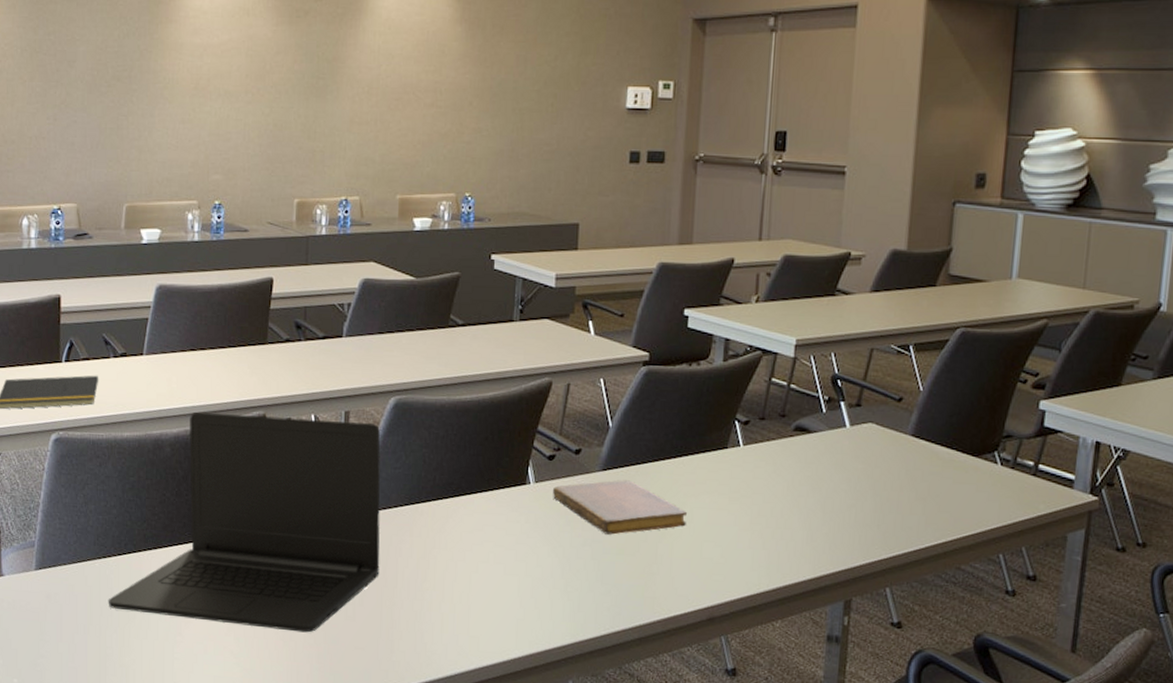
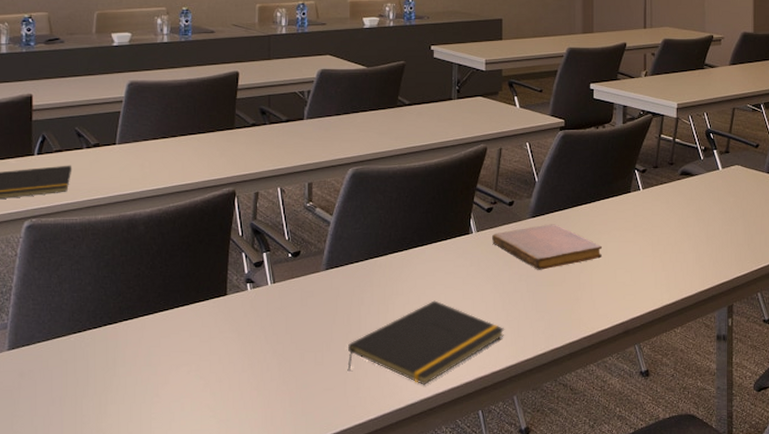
laptop: present [108,411,381,633] -> none [84,191,345,381]
notepad: none [381,559,563,656] -> present [347,300,505,385]

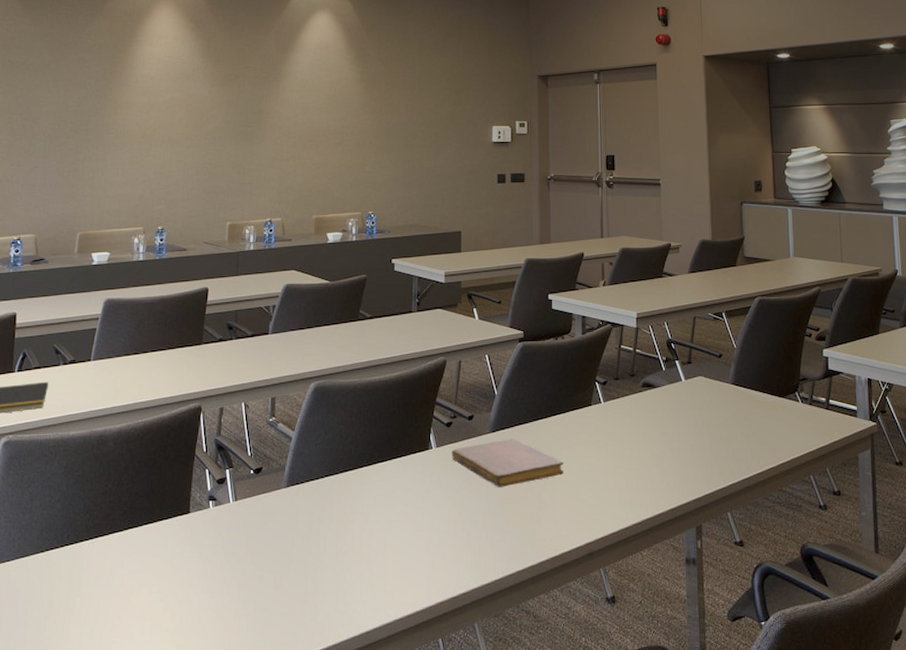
notepad: present [347,300,505,385] -> none [306,519,465,610]

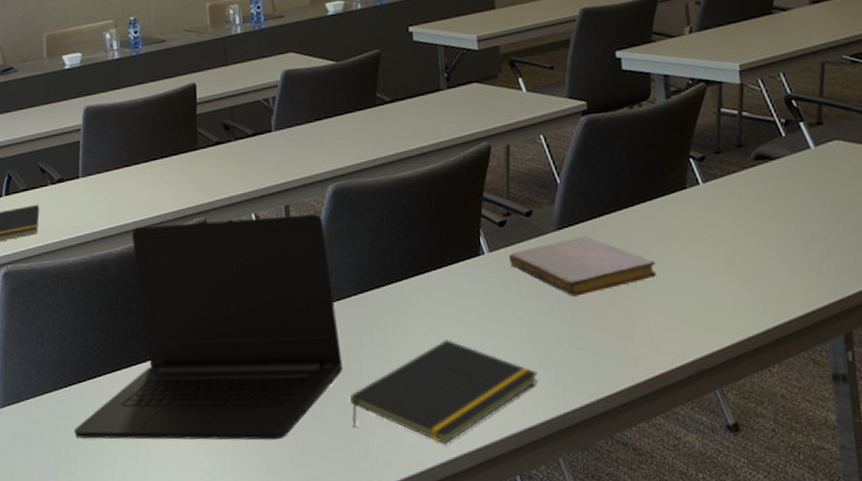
laptop: none [49,406,304,604] -> present [74,214,343,440]
notepad: none [306,519,465,610] -> present [350,339,539,444]

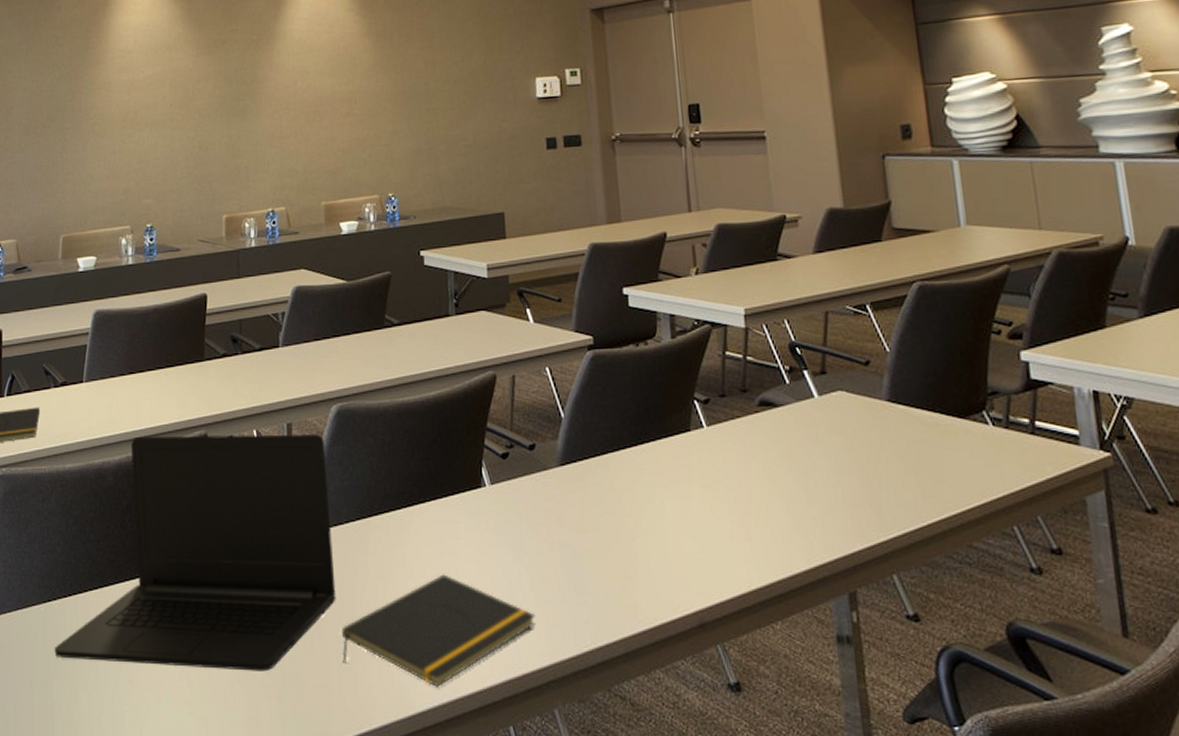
notebook: present [509,236,656,296] -> none [511,474,658,536]

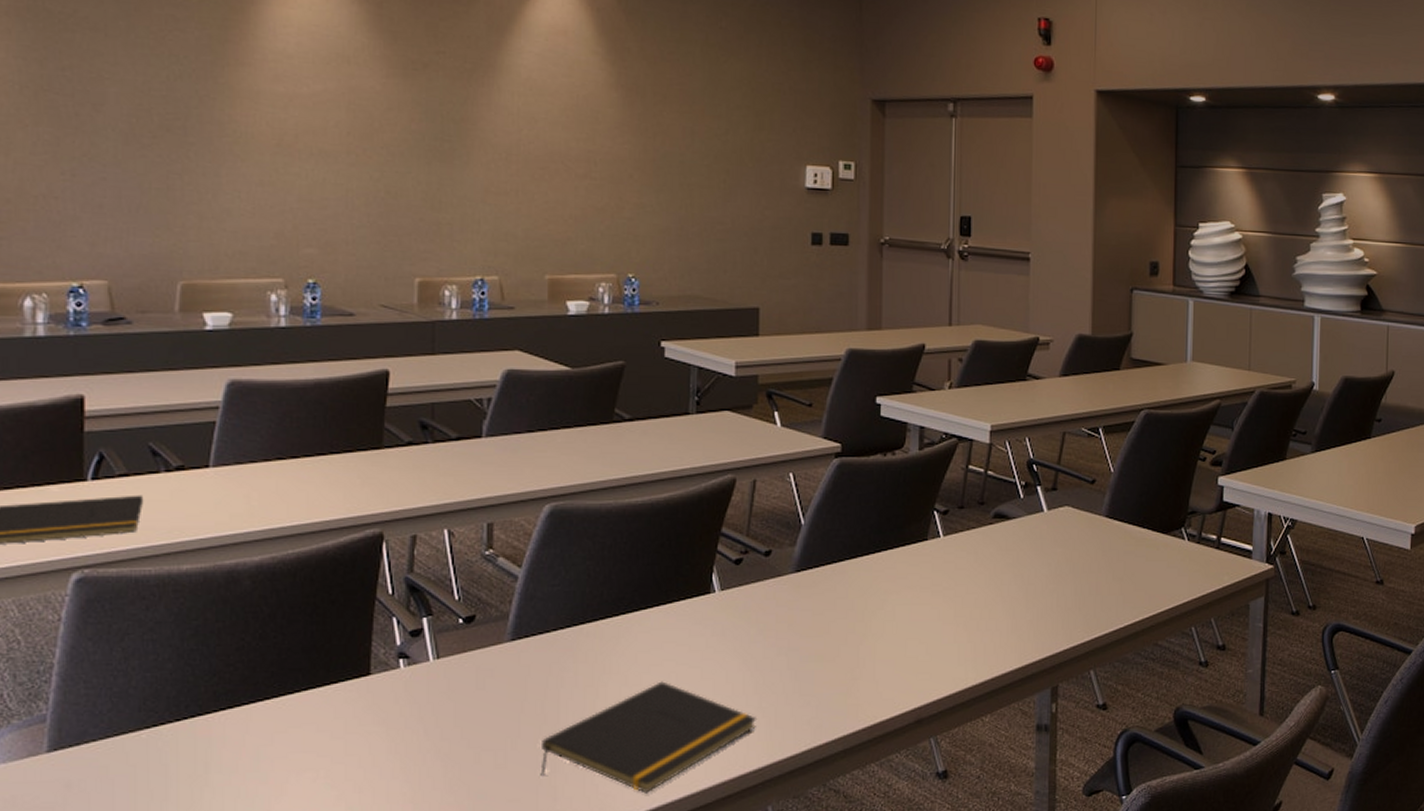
laptop: present [54,434,336,672] -> none [161,533,537,791]

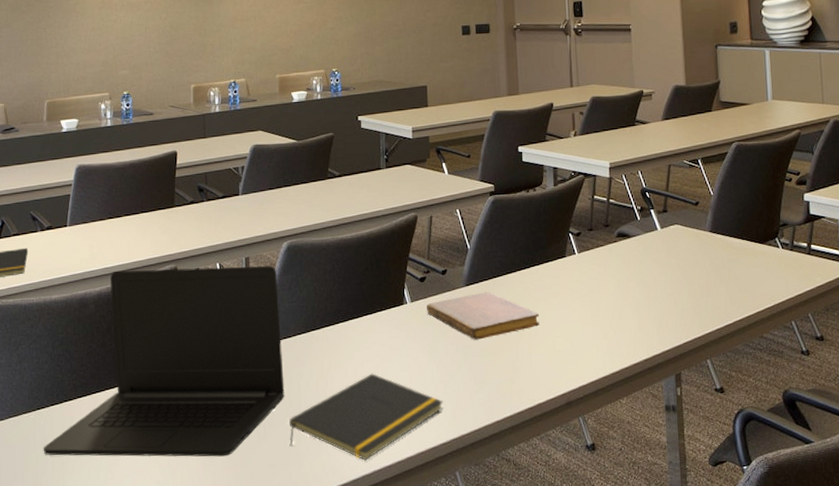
laptop: none [161,533,537,791] -> present [43,266,285,457]
notebook: none [742,580,888,641] -> present [427,292,539,340]

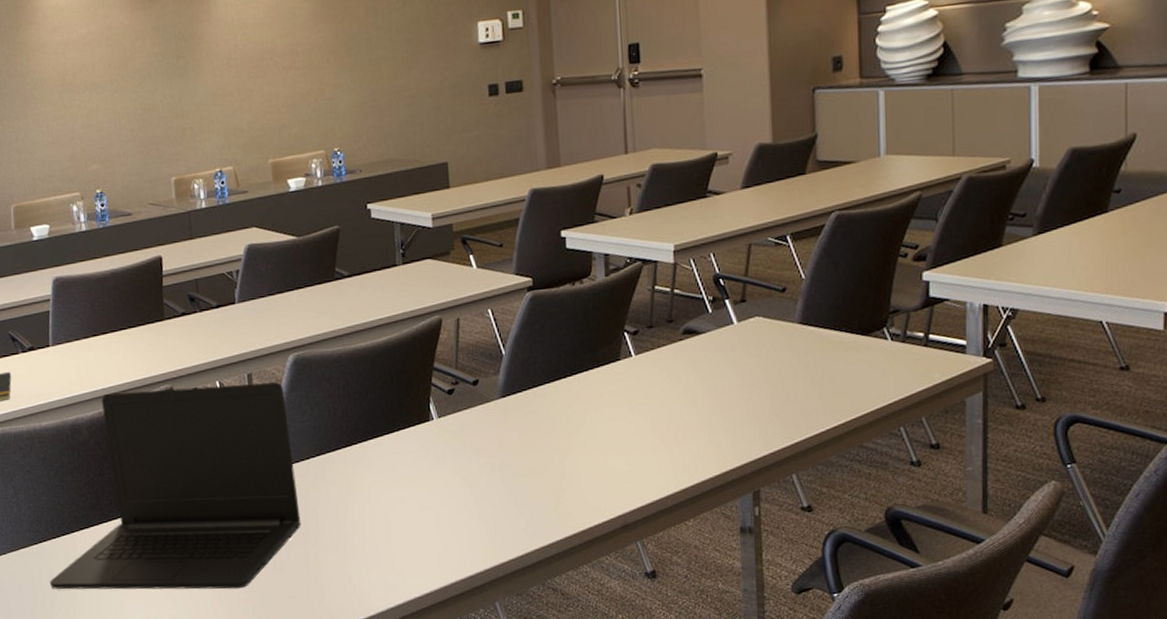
notepad: present [289,373,444,461] -> none [308,498,480,591]
notebook: present [427,292,539,340] -> none [456,403,589,458]

